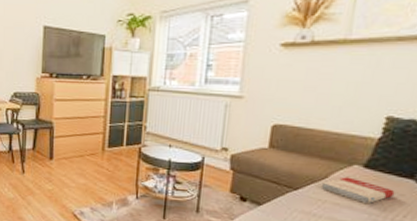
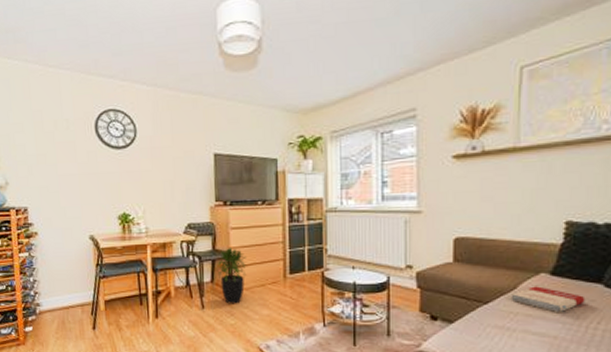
potted plant: none [38,117,69,172] -> present [216,246,248,304]

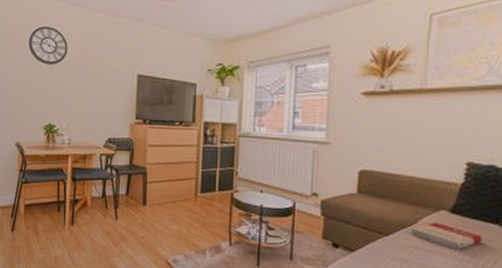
potted plant: present [216,246,248,304] -> none [131,162,162,218]

